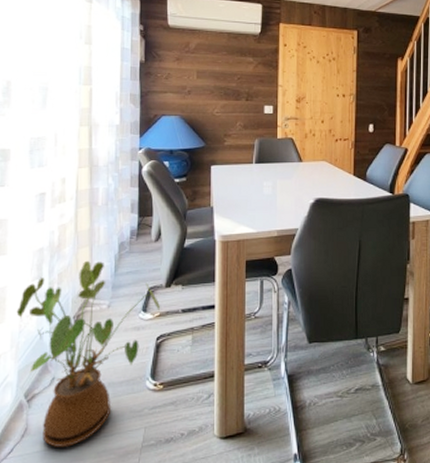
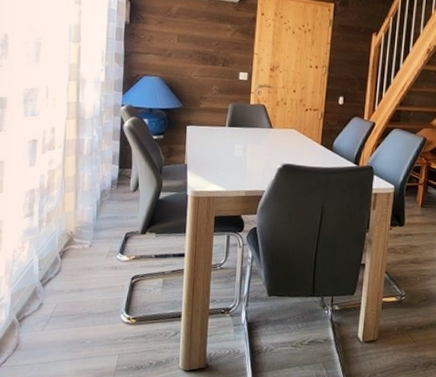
house plant: present [16,260,160,447] -> none [10,203,135,363]

